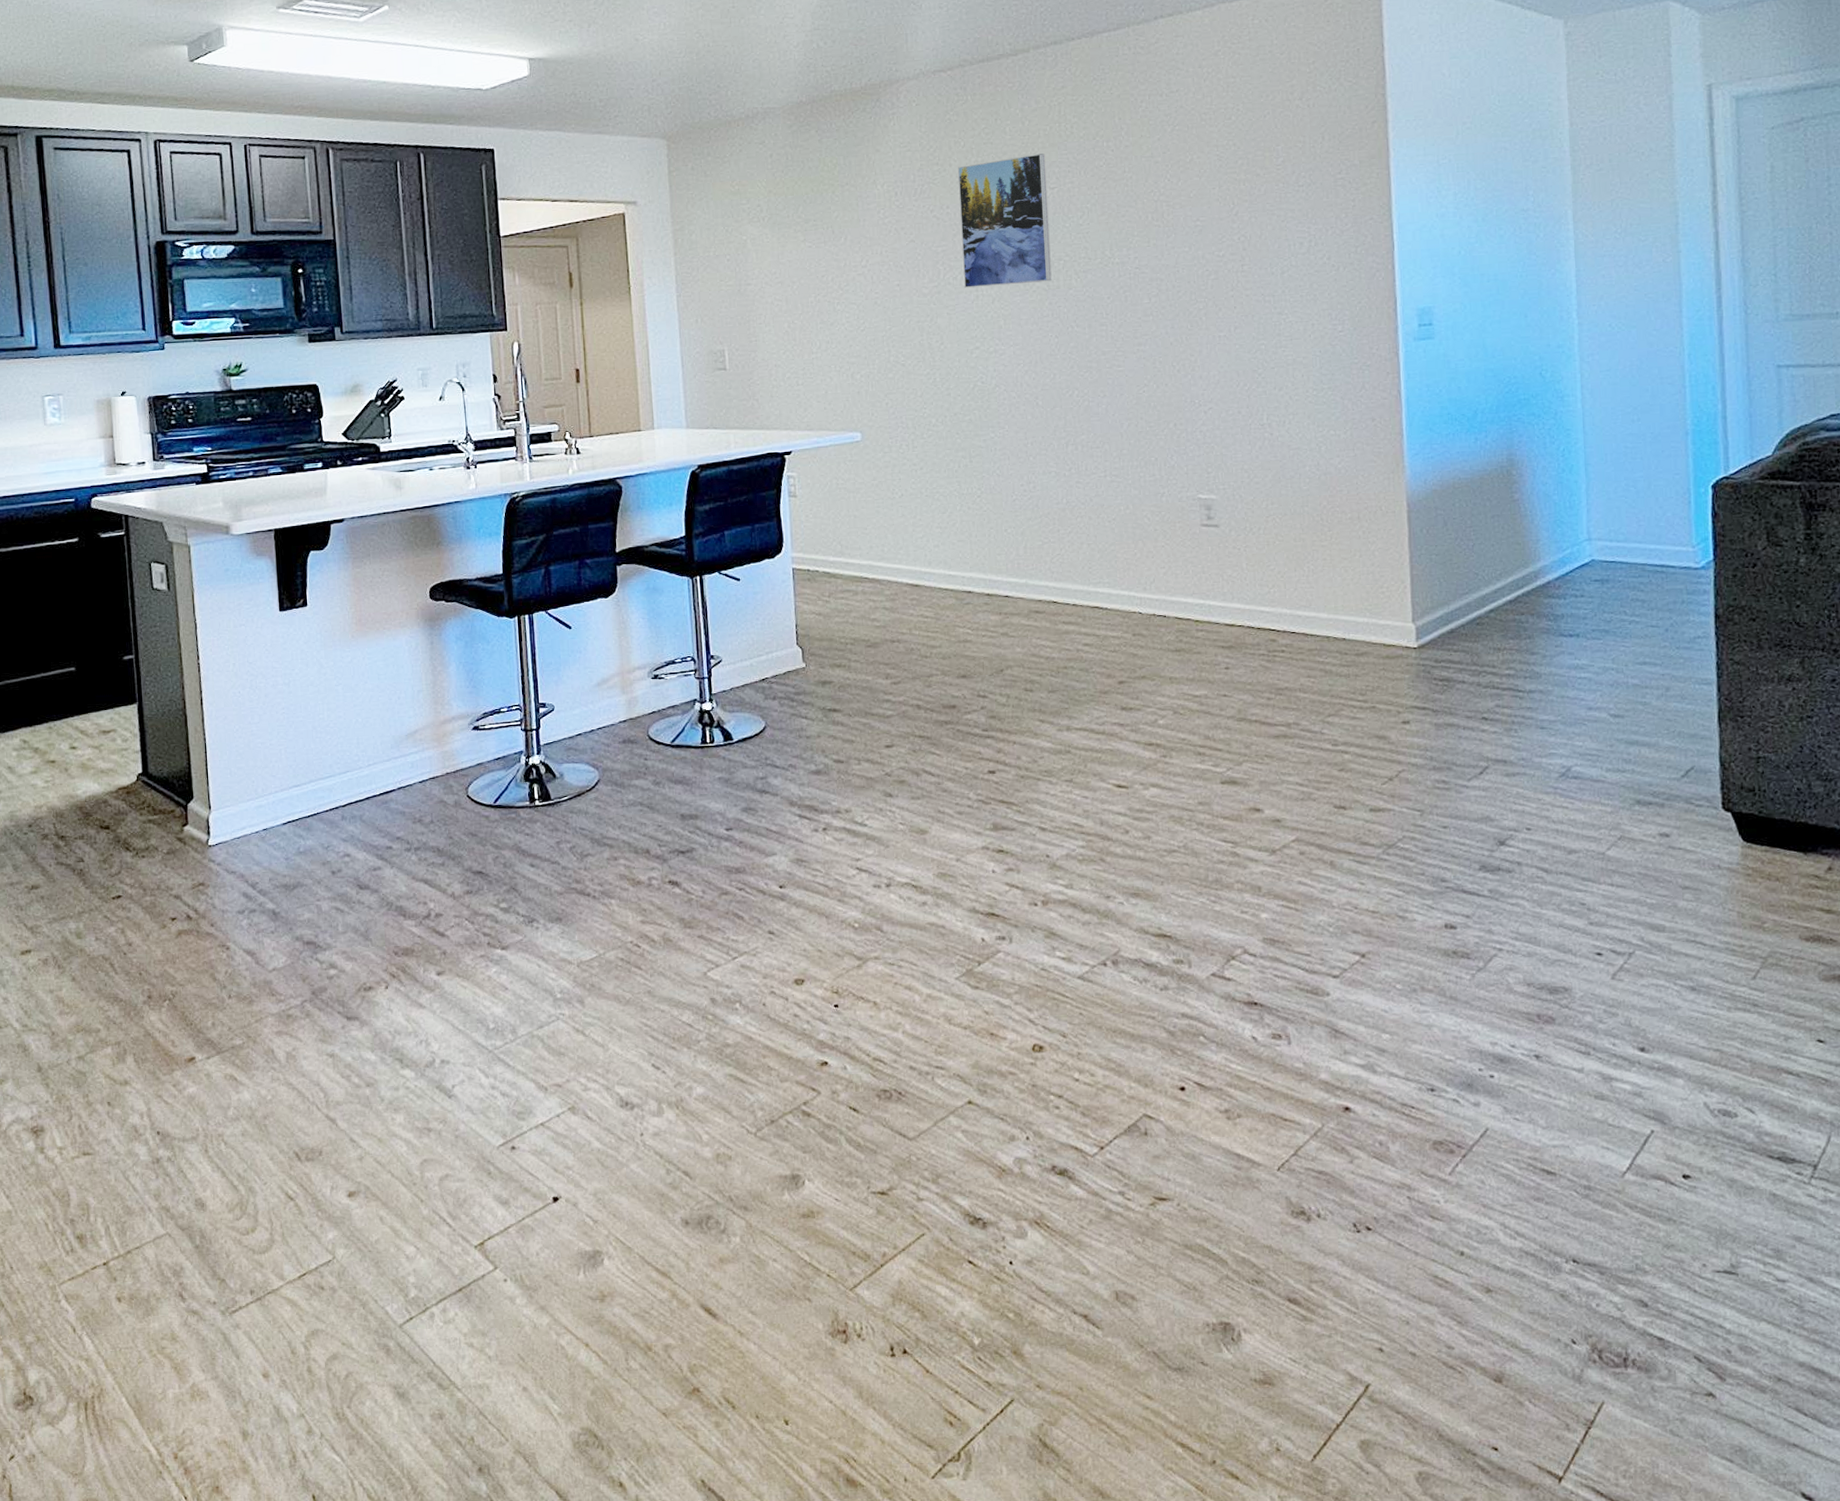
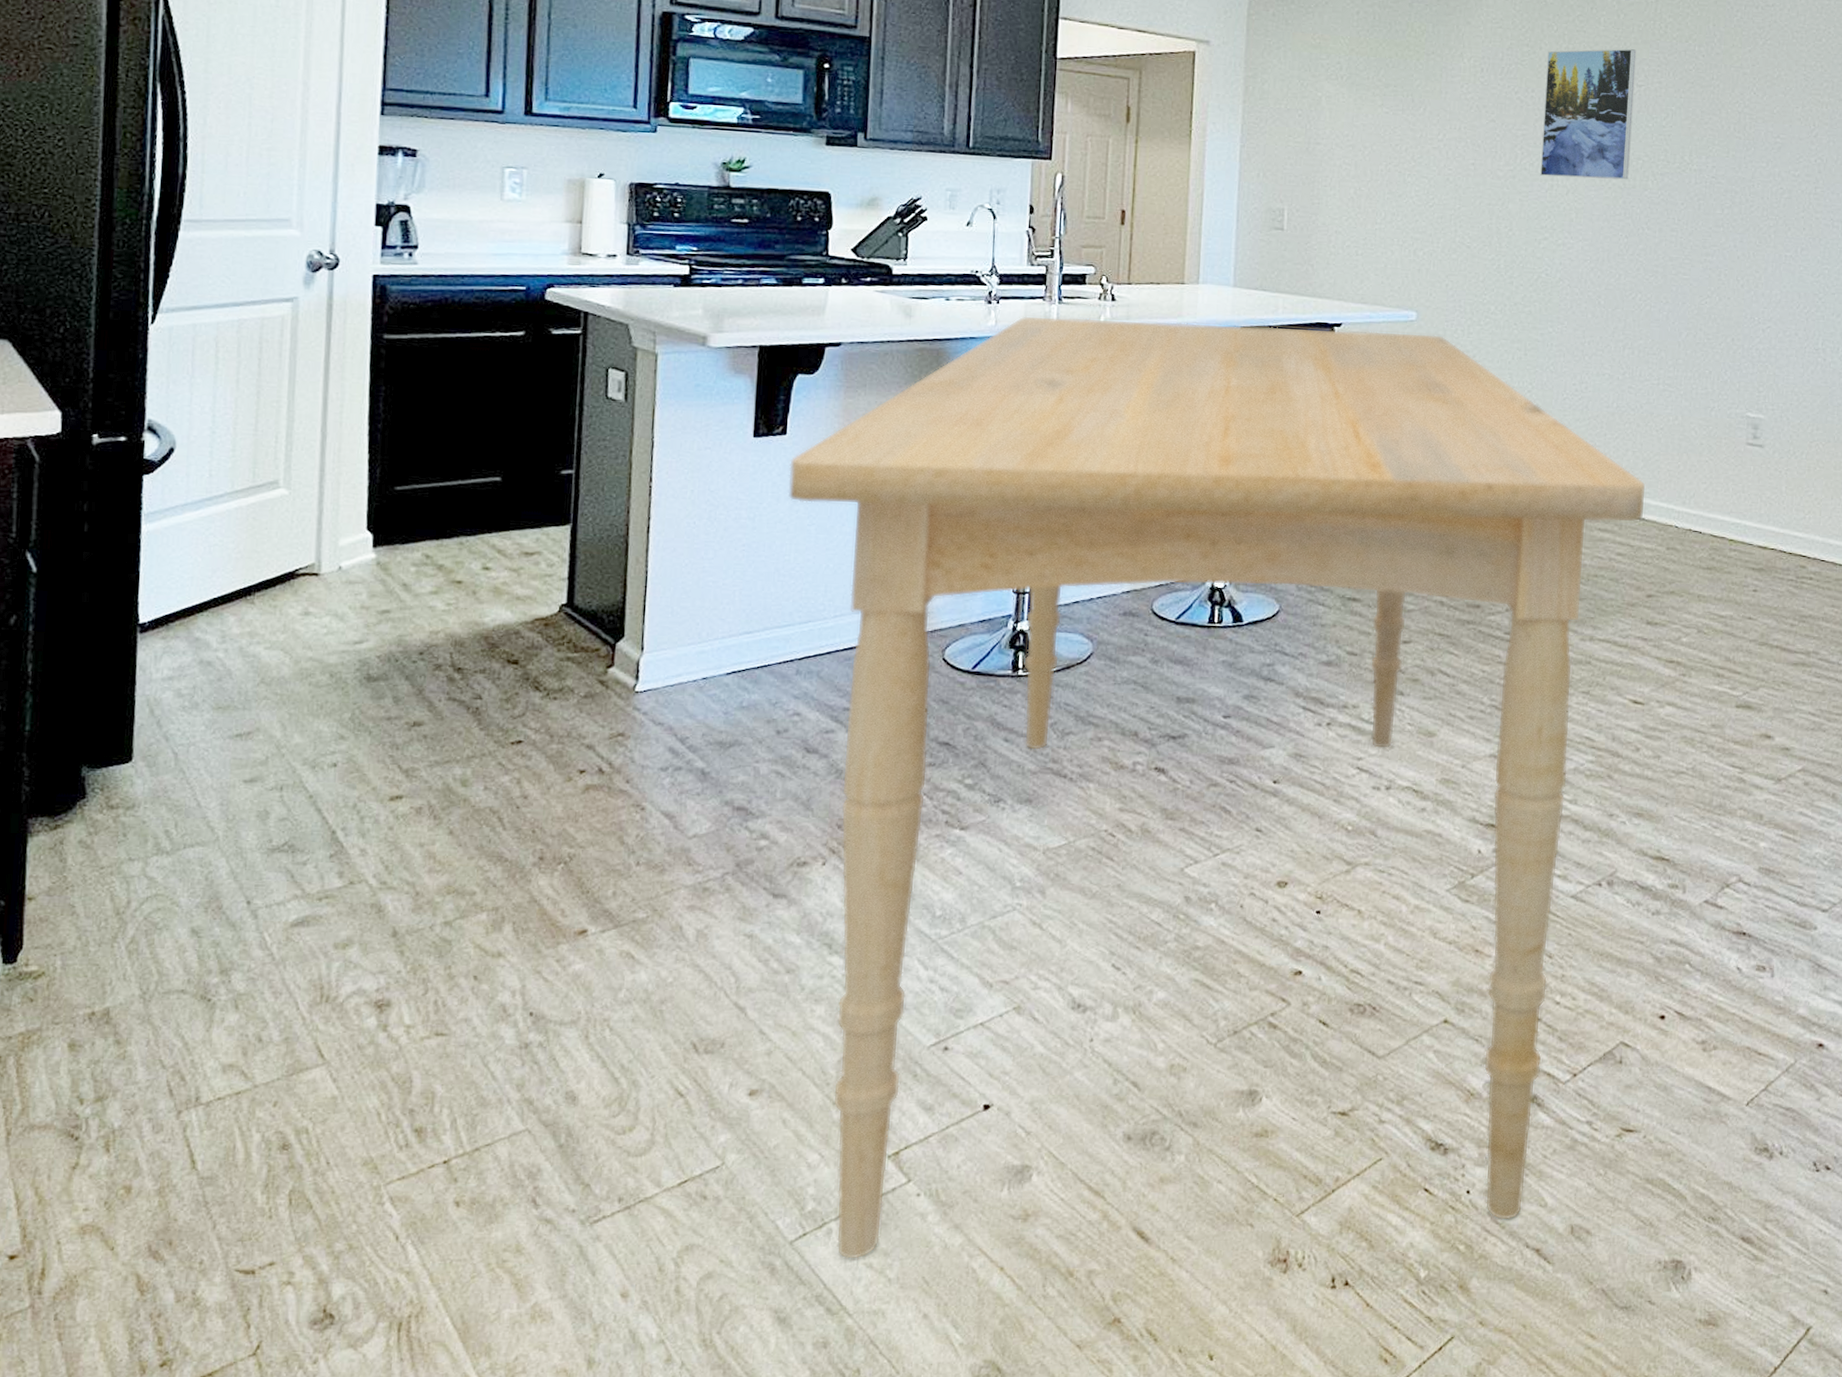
dining table: none [313,451,1106,1341] -> present [788,315,1646,1260]

